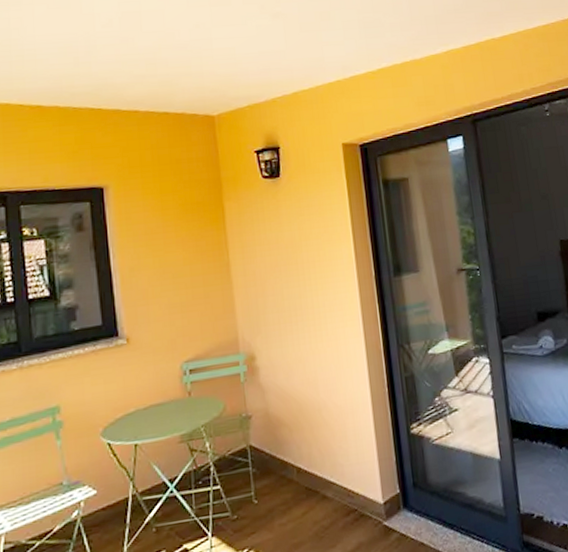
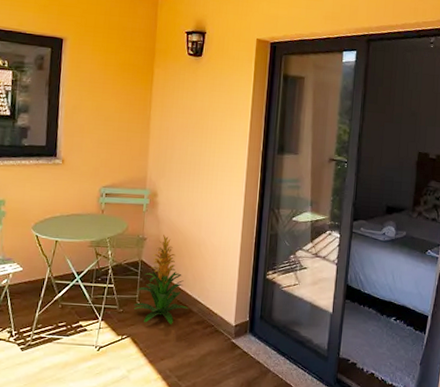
indoor plant: none [250,406,321,527] -> present [133,235,188,324]

